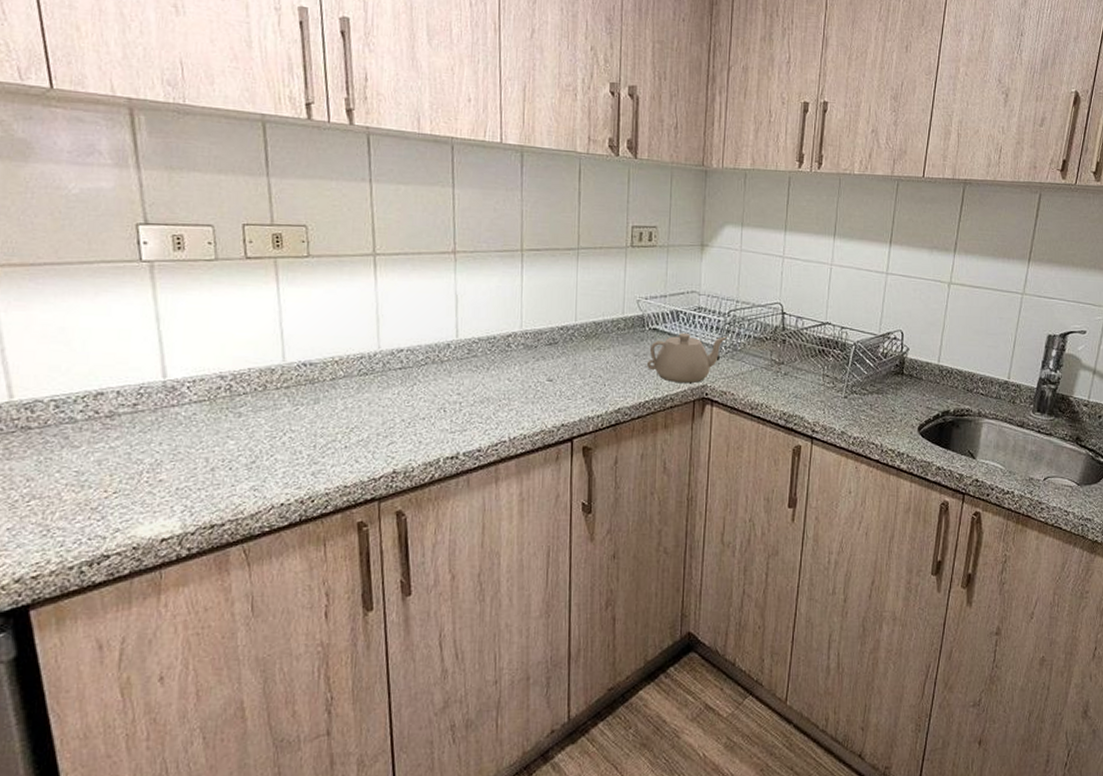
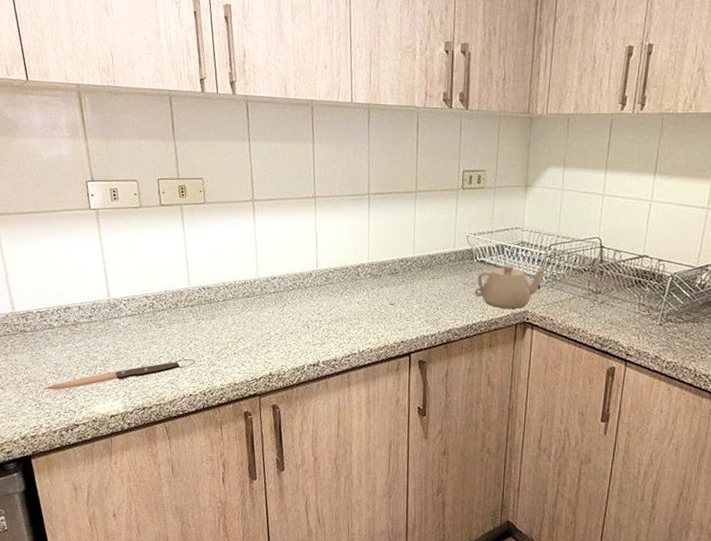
kitchen knife: none [53,456,289,509] -> present [42,358,195,390]

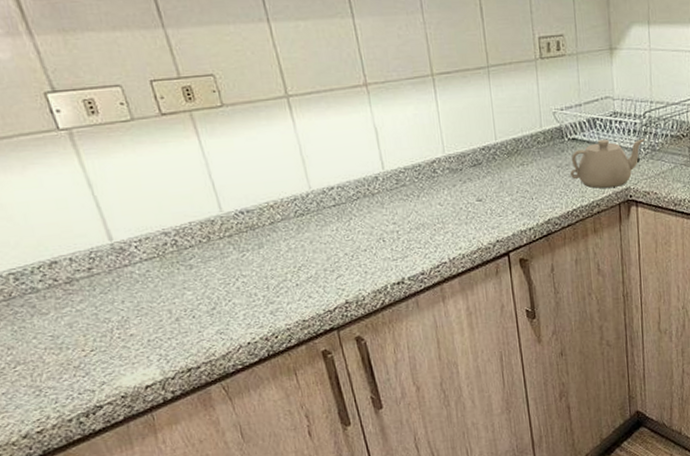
kitchen knife: present [42,358,195,390] -> none [39,300,247,372]

